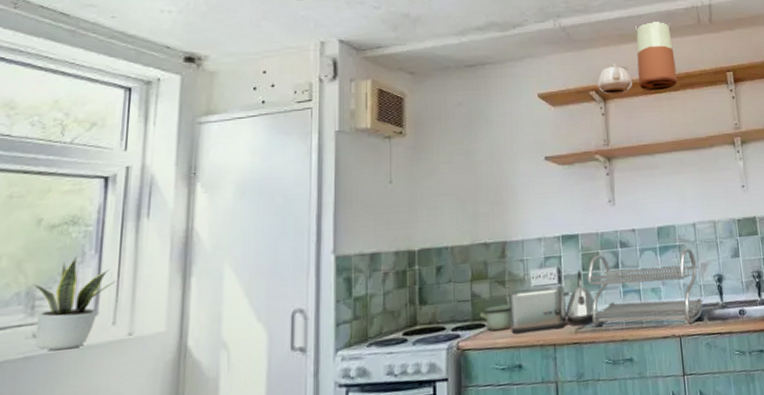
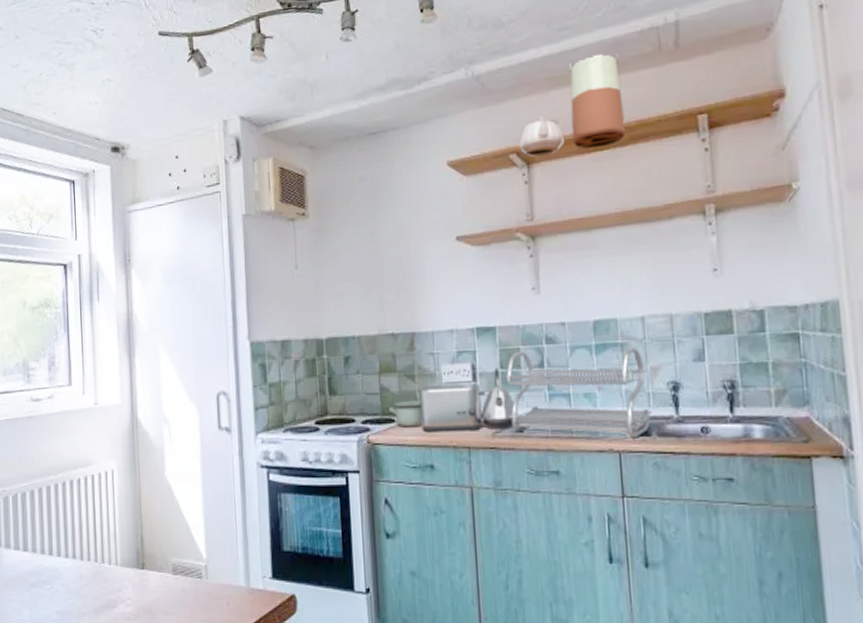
potted plant: present [32,257,116,351] -> none [26,335,81,413]

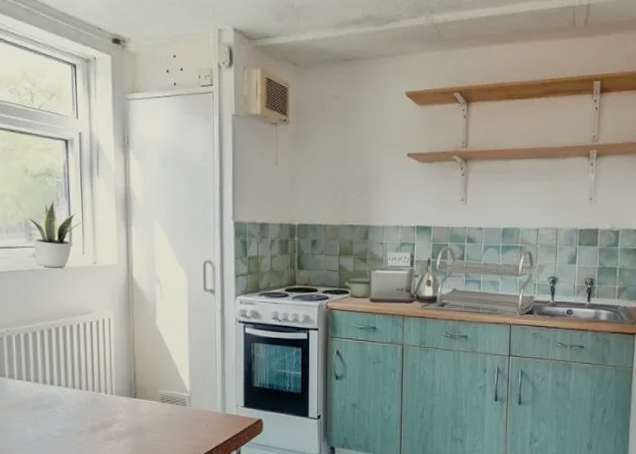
potted plant: none [26,335,81,413] -> present [28,201,81,268]
teapot: present [519,112,564,157] -> none [462,62,496,98]
vase: present [569,54,625,149] -> none [503,22,543,97]

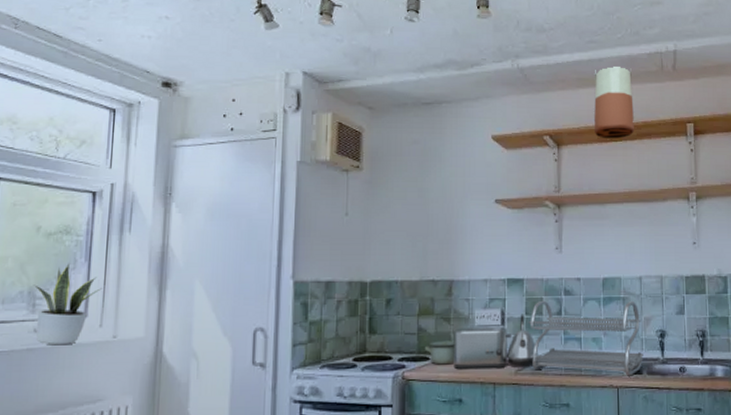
vase: none [503,22,543,97] -> present [594,67,634,139]

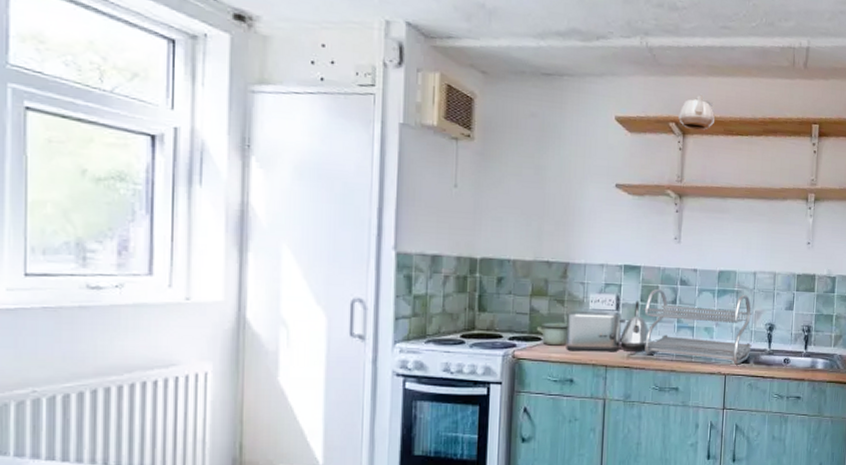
potted plant: present [33,263,102,346] -> none [81,214,169,305]
teapot: none [552,105,587,141] -> present [678,93,715,130]
vase: present [594,67,634,139] -> none [721,57,763,133]

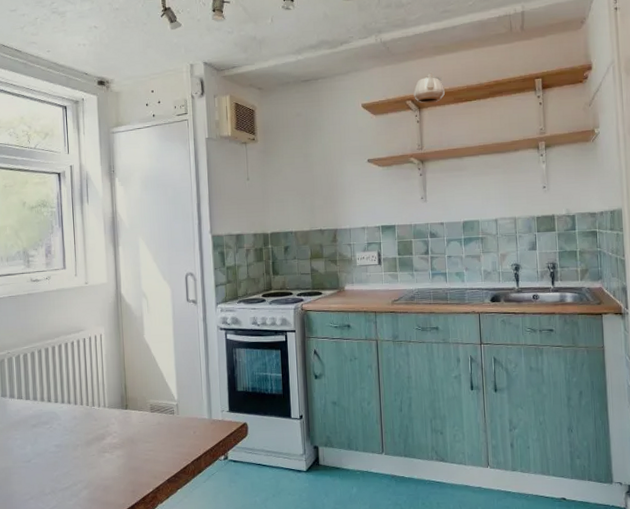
saucepan: present [537,322,568,346] -> none [318,278,342,298]
toaster: present [566,311,626,352] -> none [340,266,388,302]
kettle: present [619,300,652,352] -> none [383,254,411,299]
dish rack: present [643,288,752,365] -> none [401,239,501,304]

